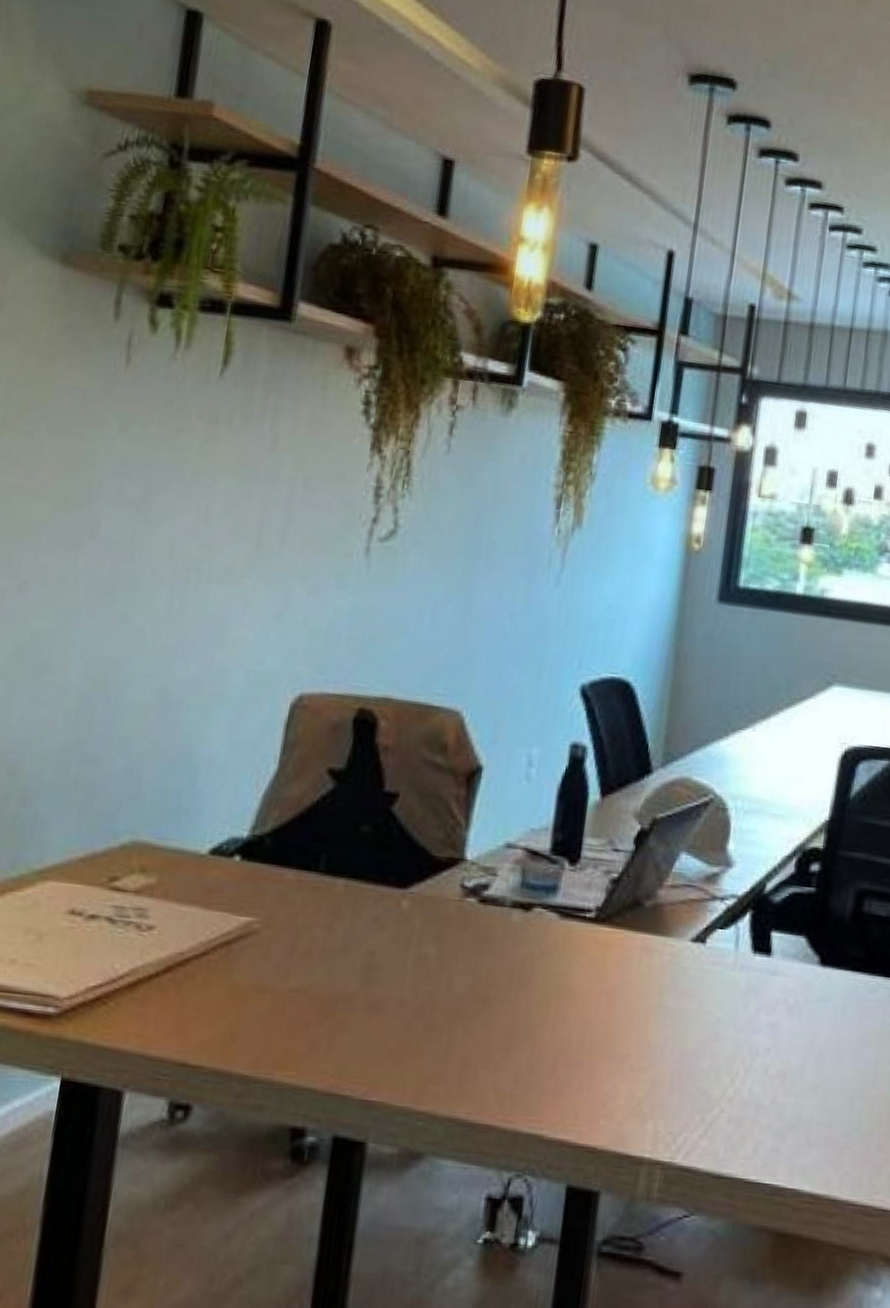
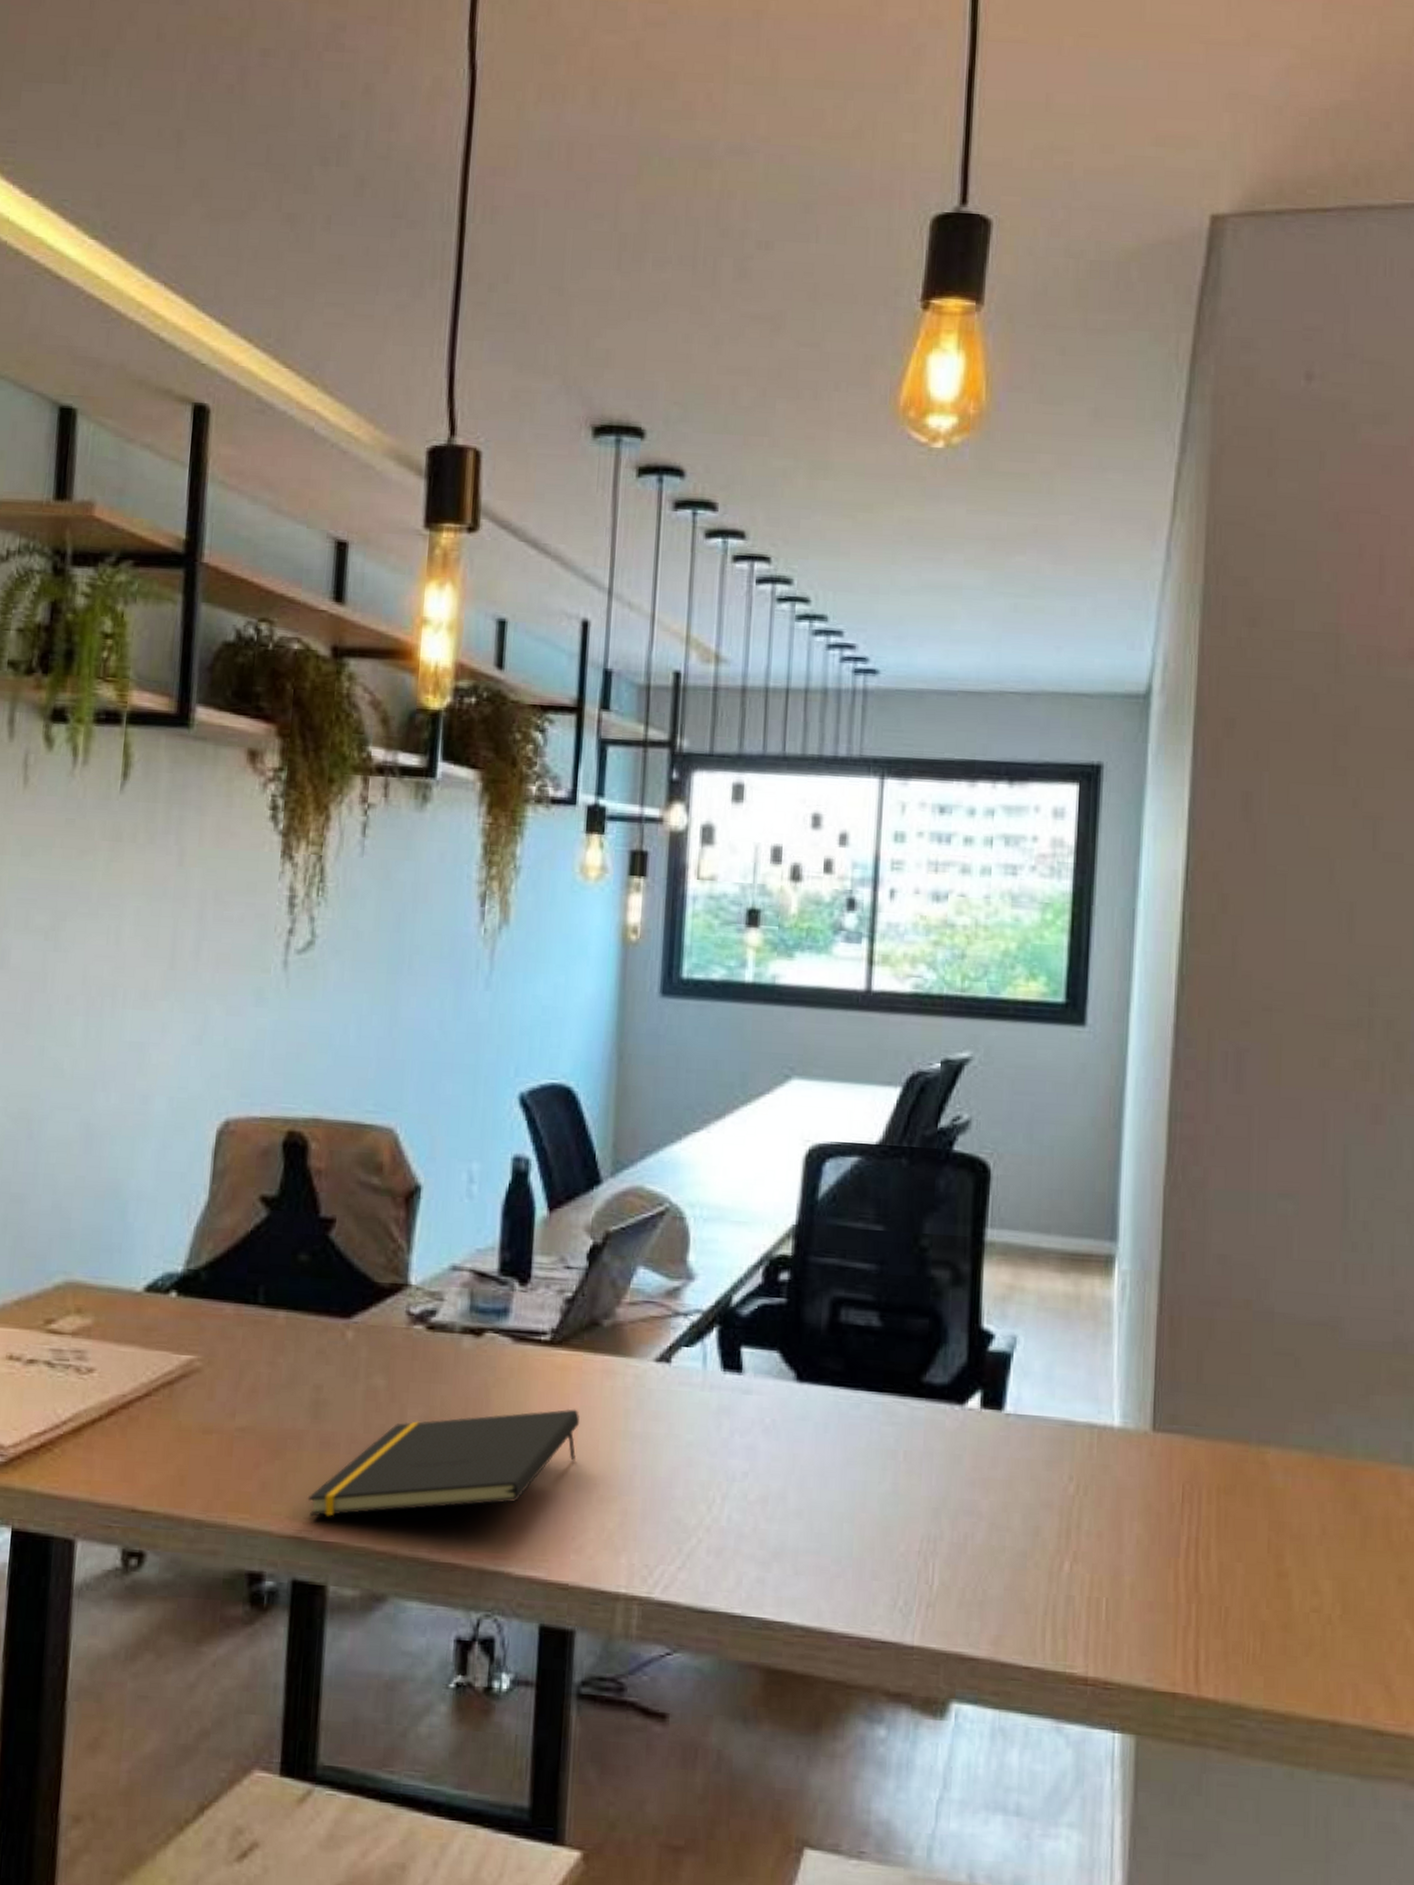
notepad: none [353,982,617,1077] -> present [307,1408,579,1517]

